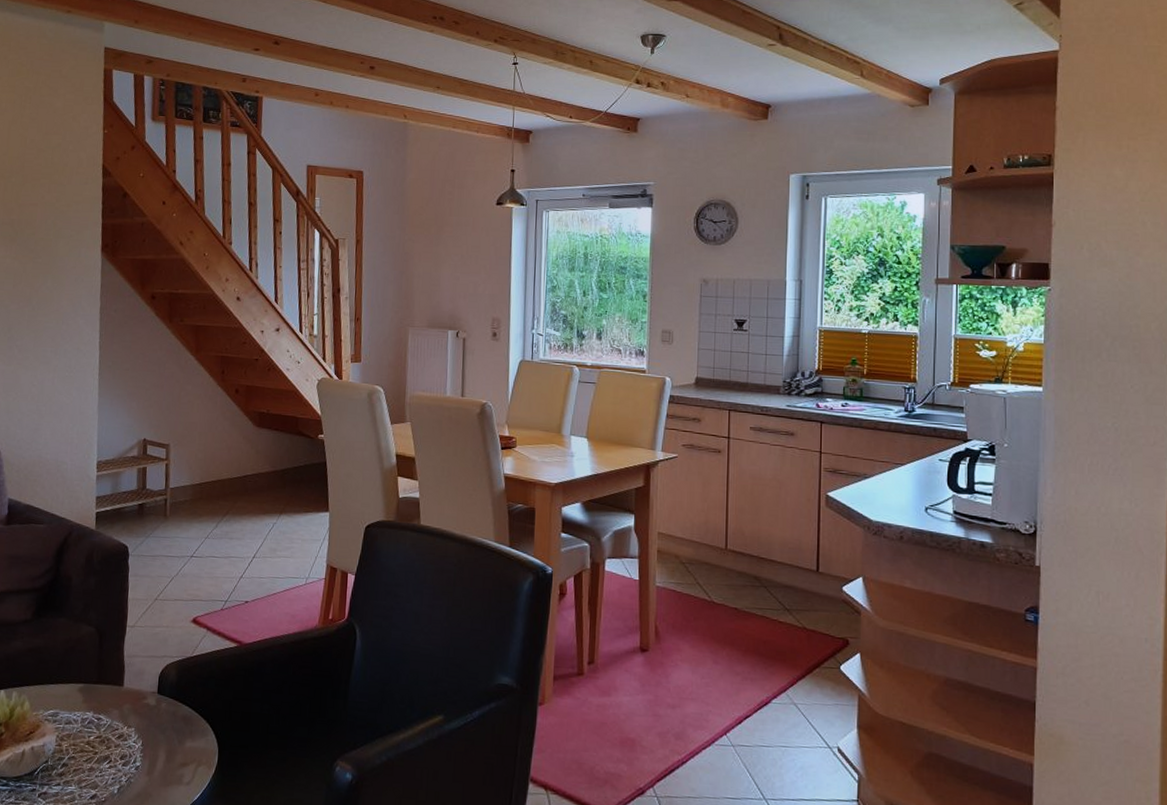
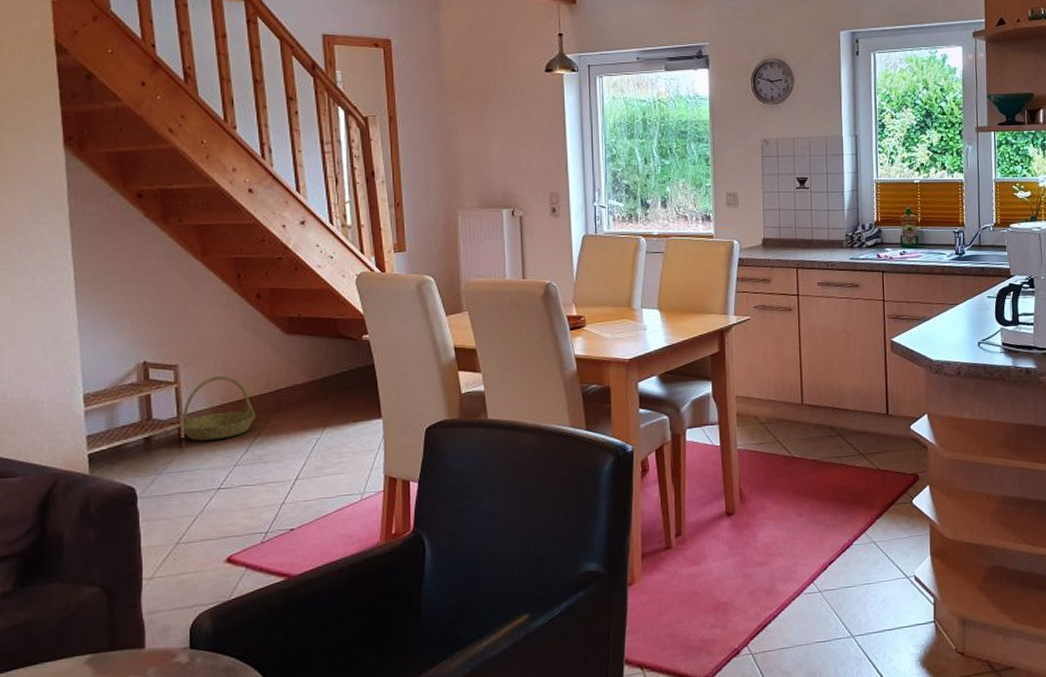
basket: none [167,458,227,513] -> present [181,376,256,441]

